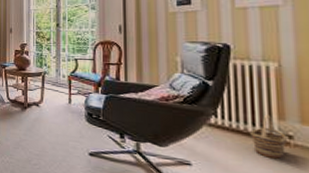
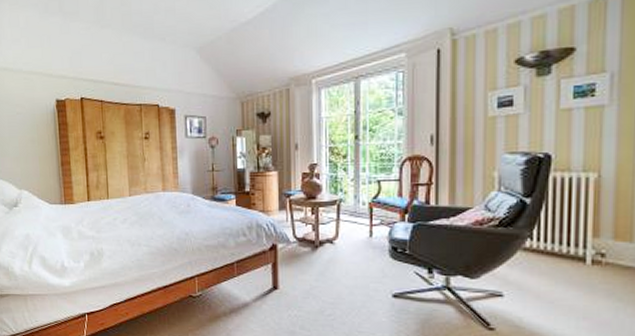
basket: present [250,114,287,159] -> none [564,232,599,280]

